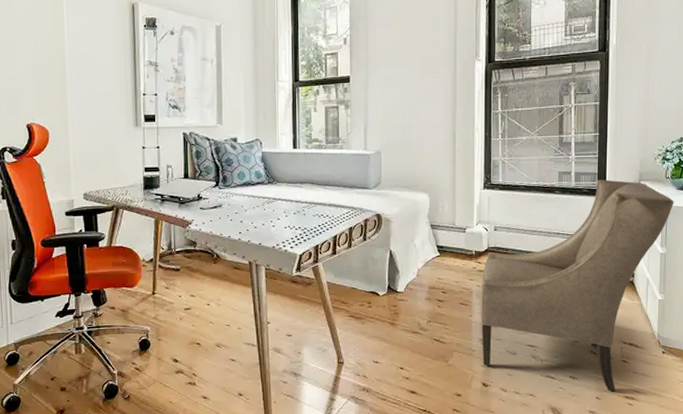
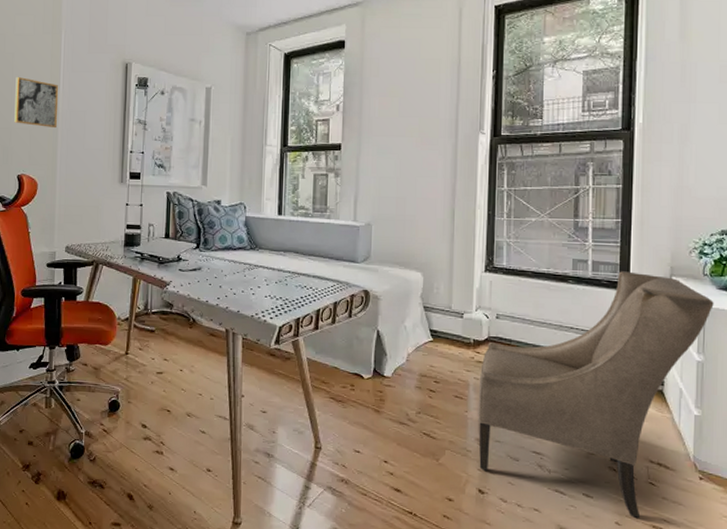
wall art: none [16,22,64,74] -> present [14,77,59,129]

